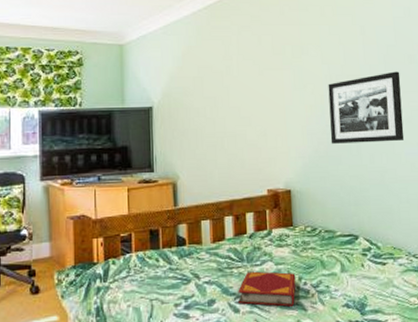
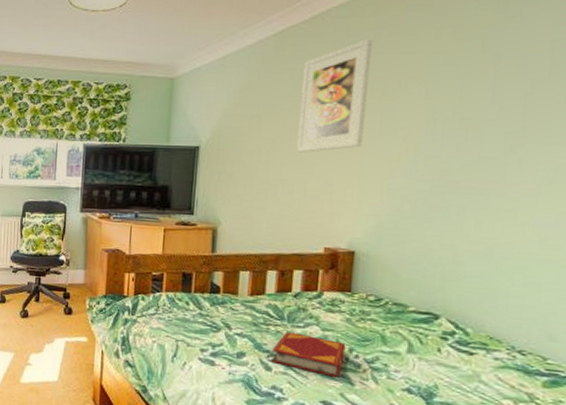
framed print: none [231,13,284,108] -> present [297,39,373,153]
picture frame: present [328,71,405,144] -> none [420,116,548,208]

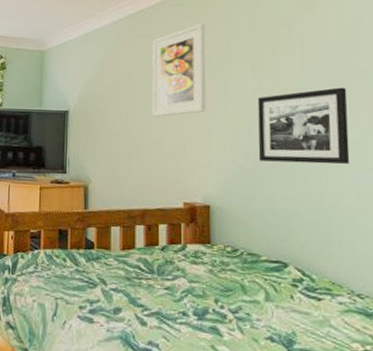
hardback book: present [271,331,346,377] -> none [146,285,212,329]
picture frame: none [420,116,548,208] -> present [258,87,350,164]

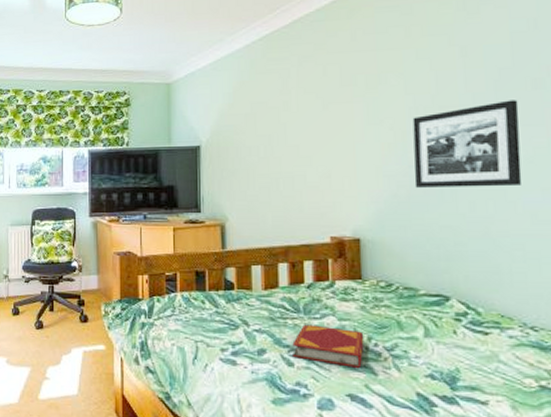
hardback book: none [146,285,212,329] -> present [292,324,364,368]
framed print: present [152,23,206,117] -> none [290,39,353,146]

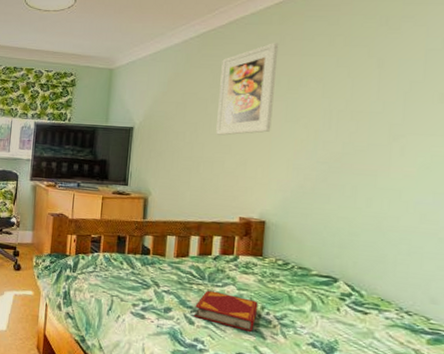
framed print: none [290,39,353,146] -> present [216,43,279,136]
picture frame: present [412,100,522,188] -> none [320,111,424,188]

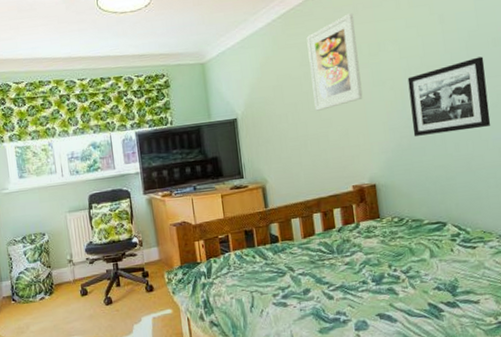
hardback book: present [194,290,259,332] -> none [330,261,387,292]
picture frame: none [320,111,424,188] -> present [407,56,491,136]

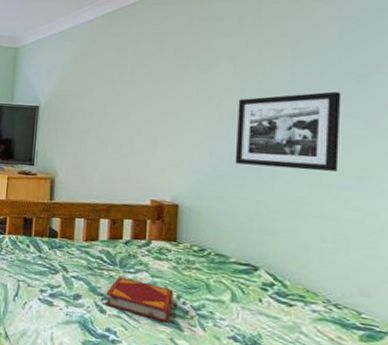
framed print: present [306,13,363,111] -> none [124,22,187,115]
hardback book: none [330,261,387,292] -> present [105,276,174,323]

